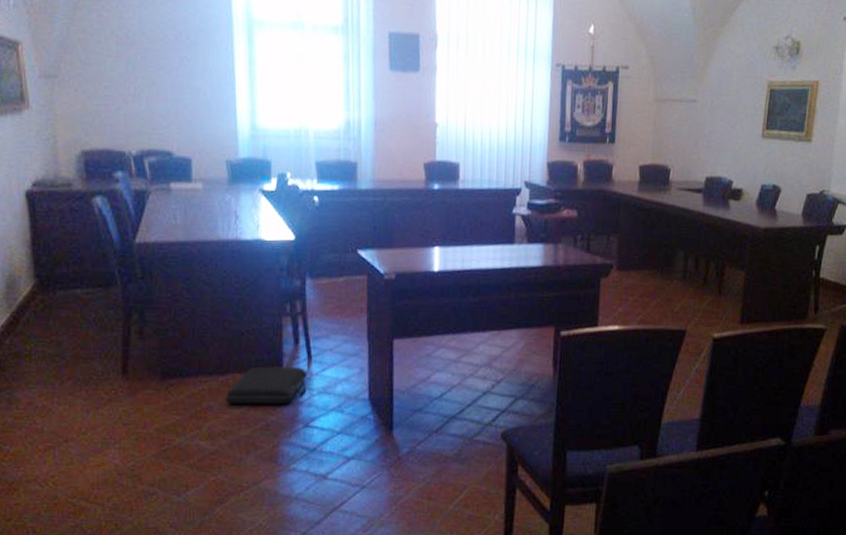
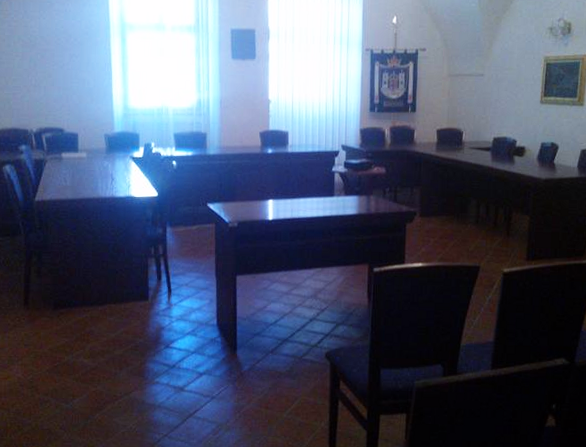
briefcase: present [226,366,308,406] -> none [104,298,169,330]

